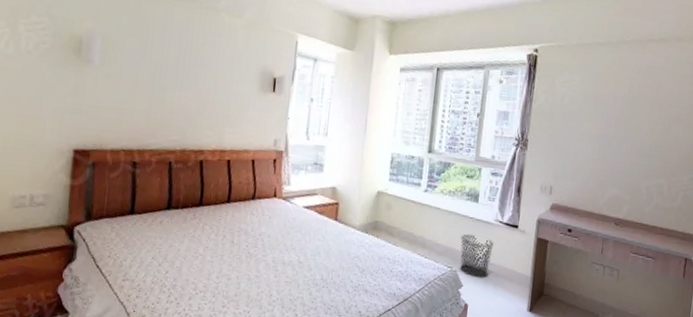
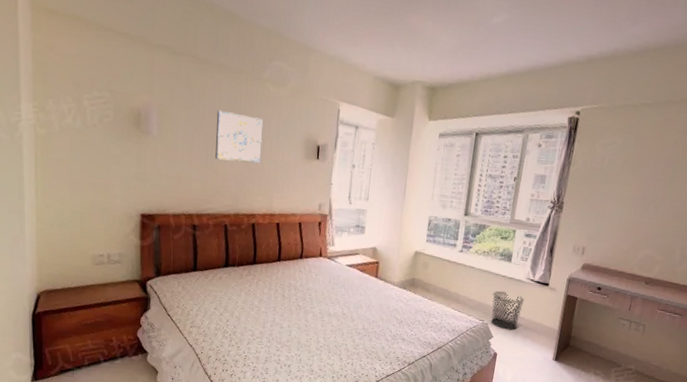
wall art: none [163,39,217,96] -> present [215,110,264,164]

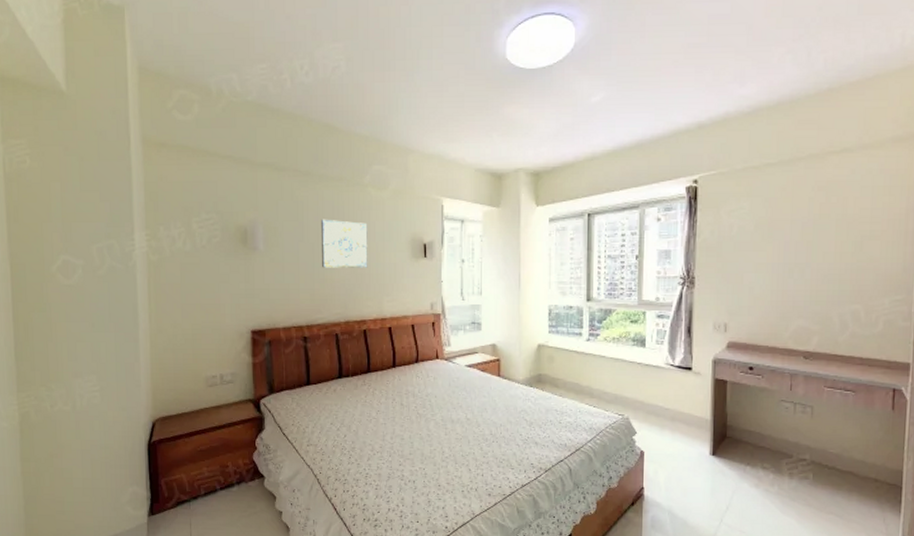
waste bin: present [491,291,524,330] -> none [630,380,666,424]

